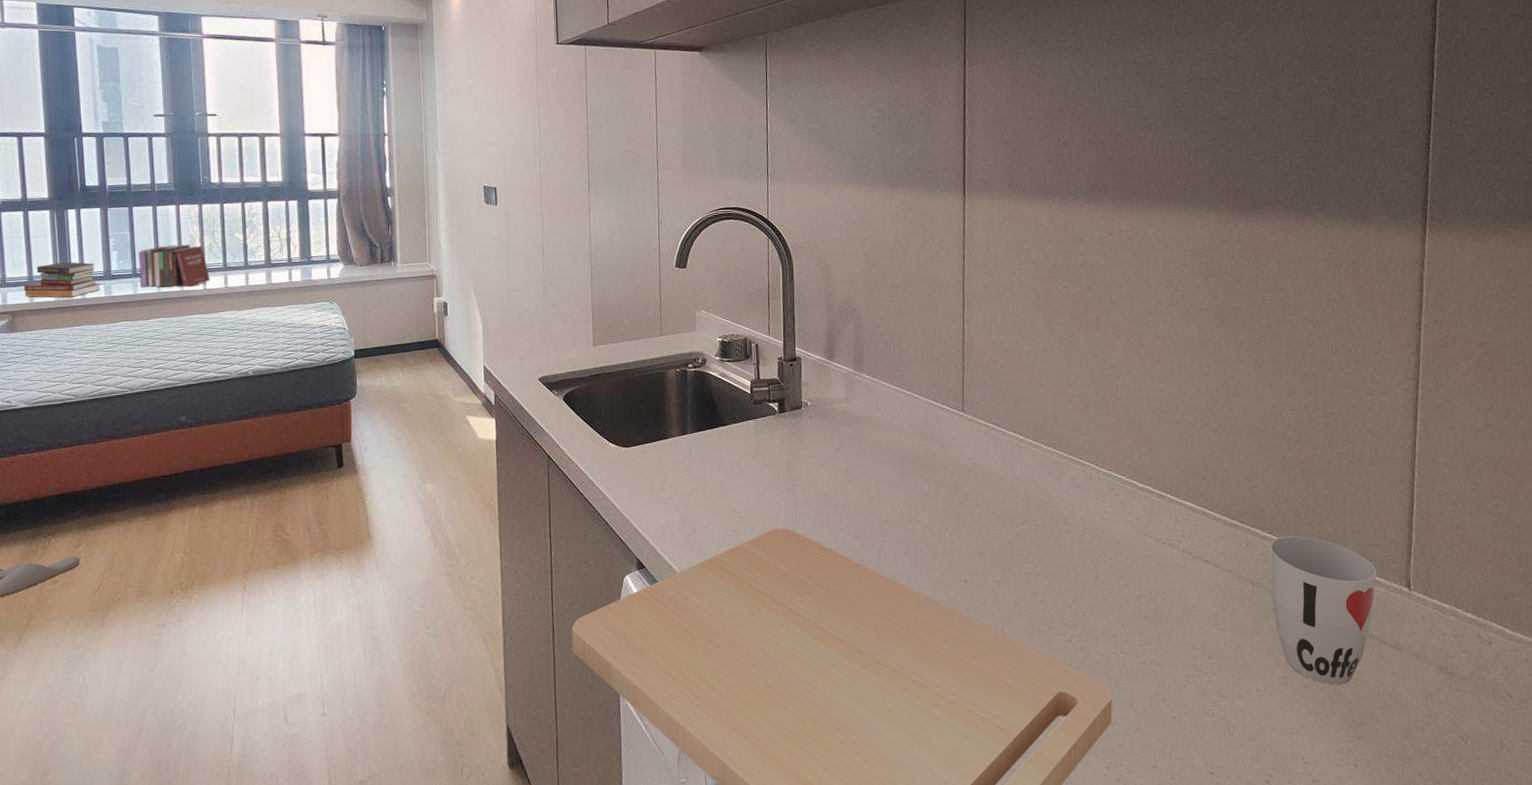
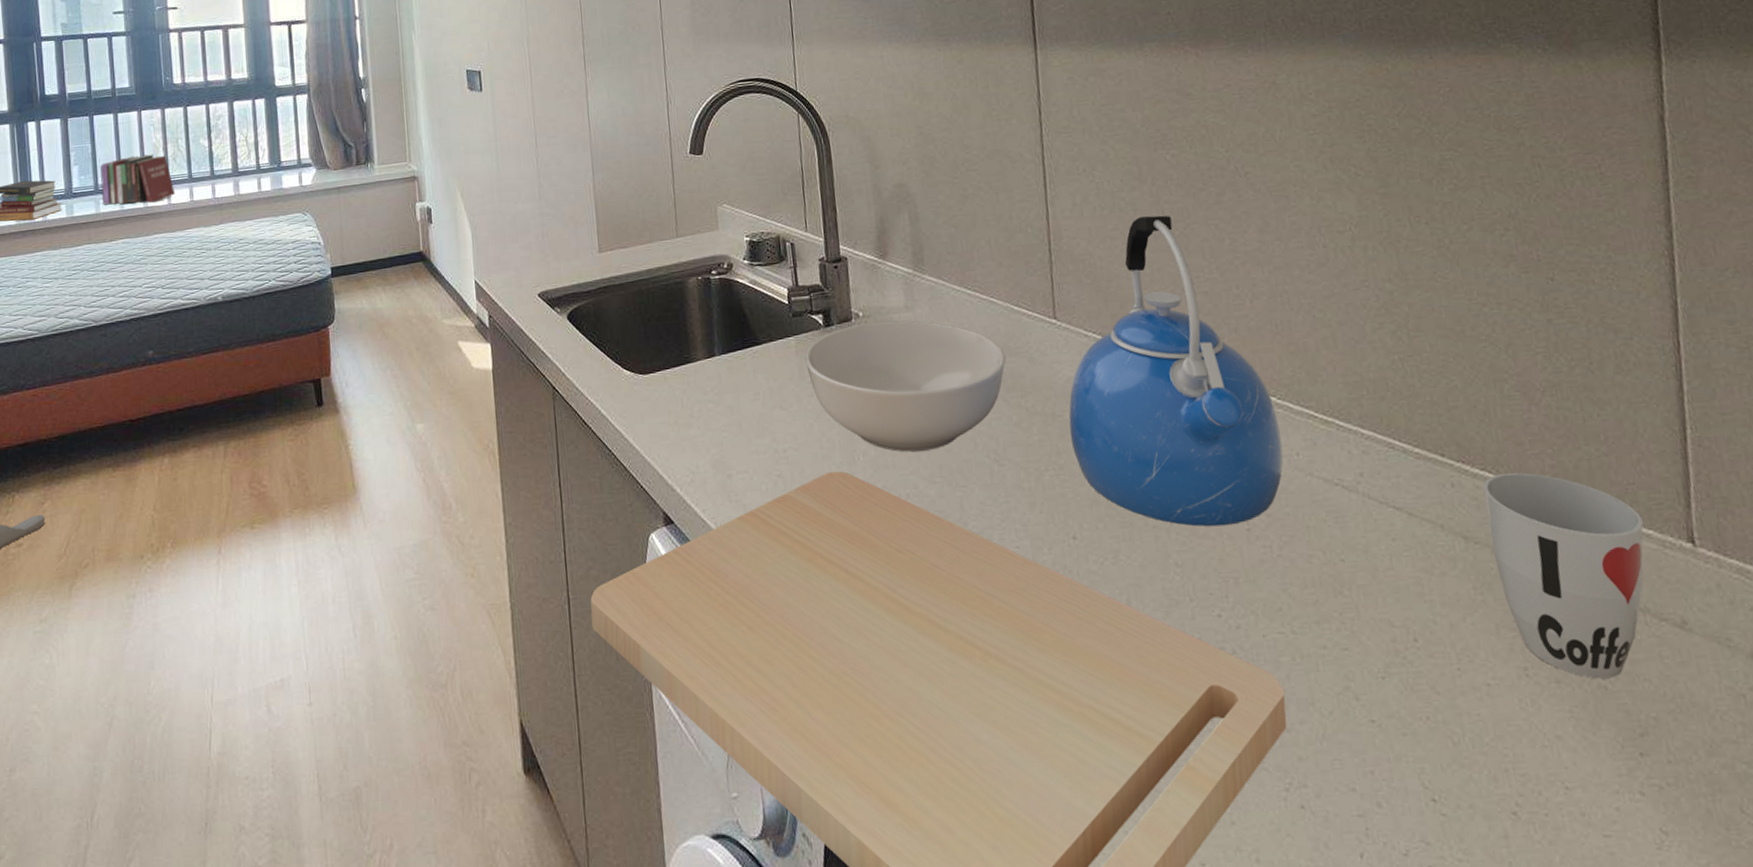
bowl: none [761,409,923,514] -> present [804,320,1006,452]
kettle: none [968,333,1127,574] -> present [1069,215,1283,527]

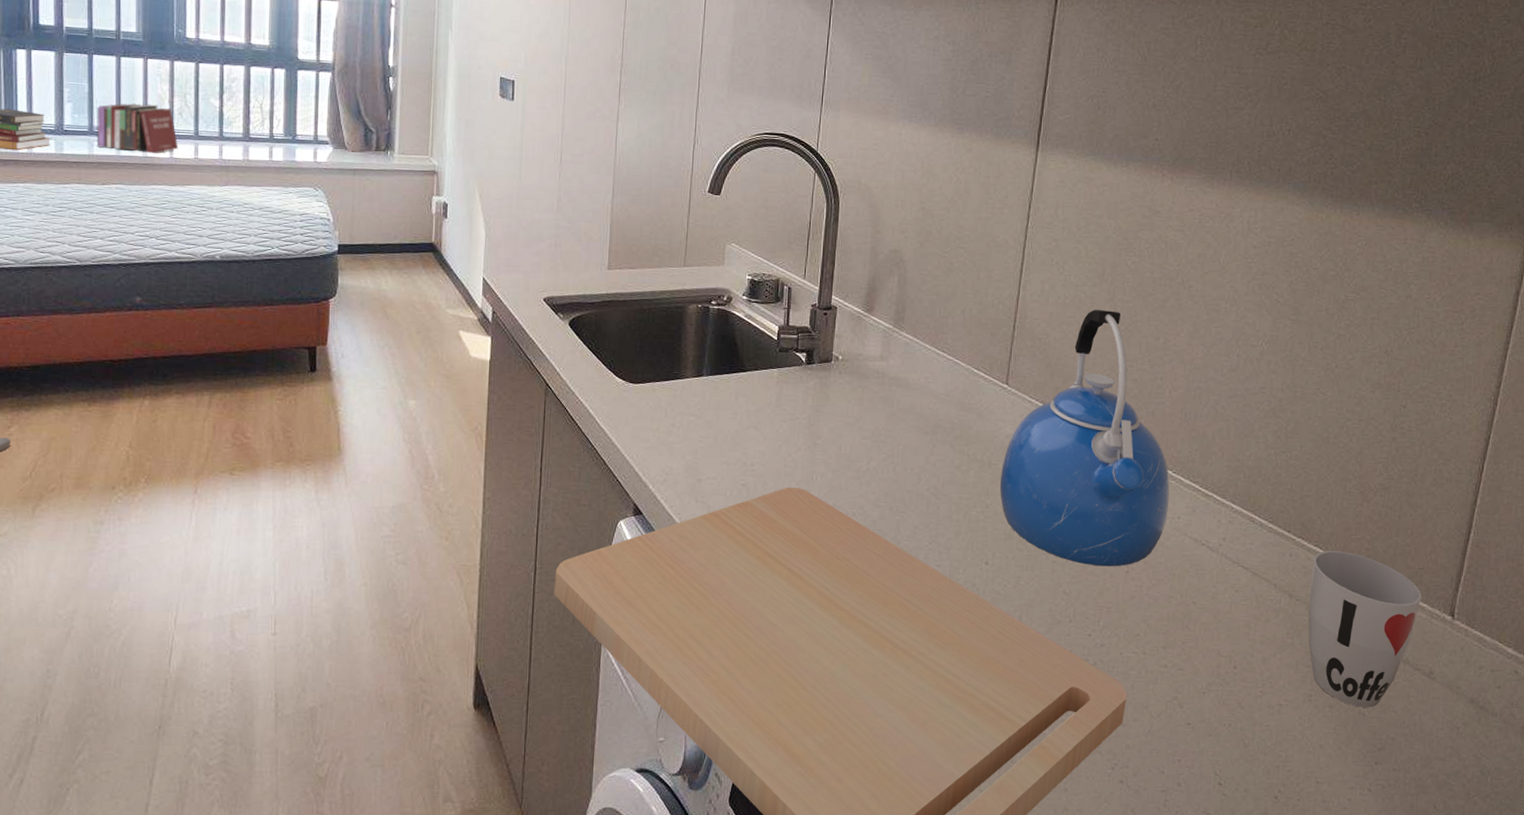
bowl: present [804,320,1006,452] -> none [783,366,959,479]

